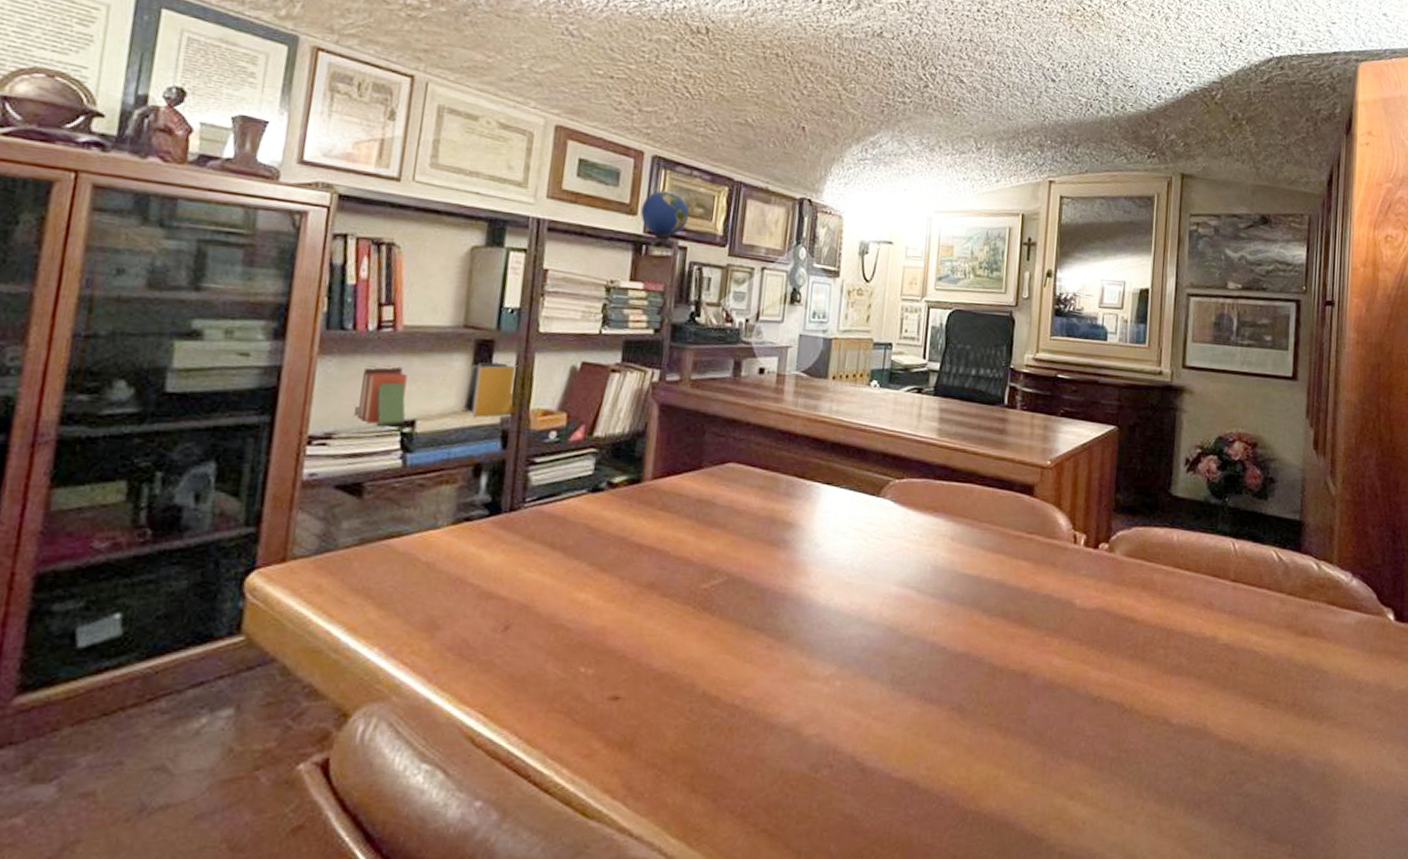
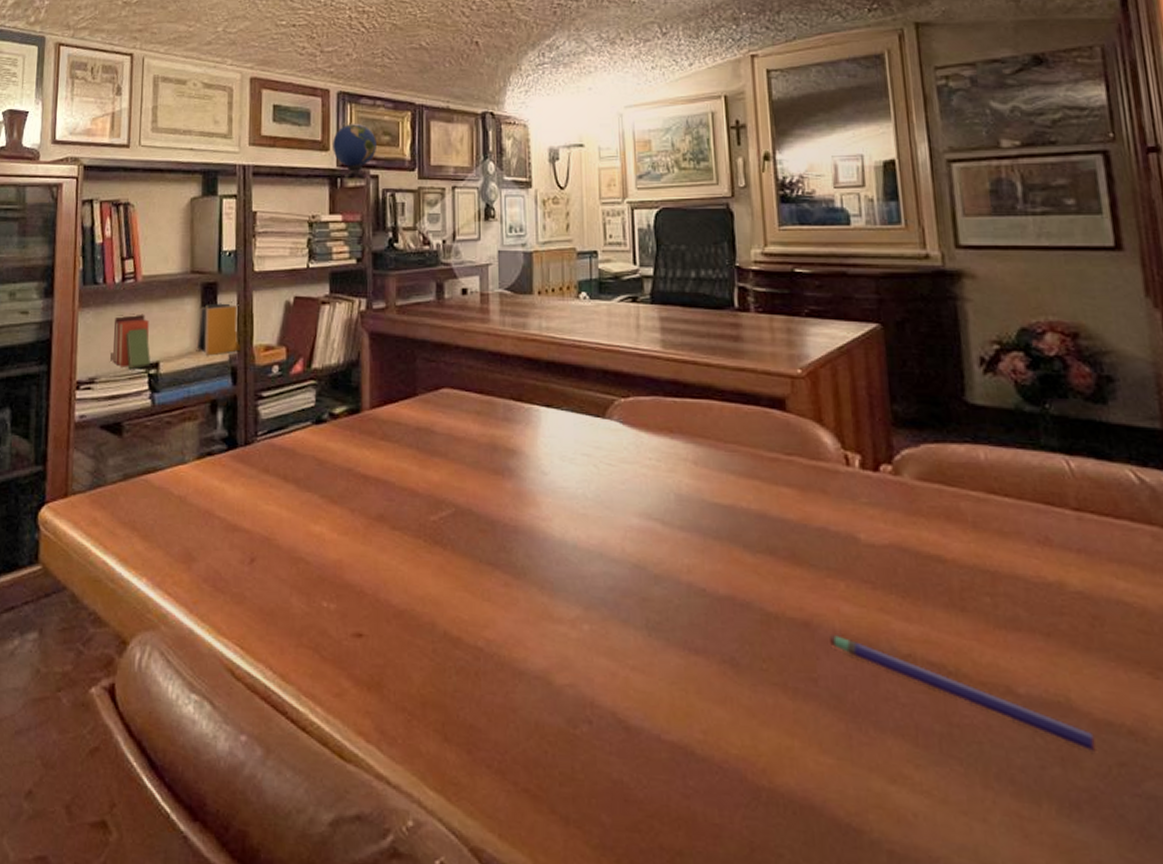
pen: none [1040,683,1218,765] -> present [830,635,1096,753]

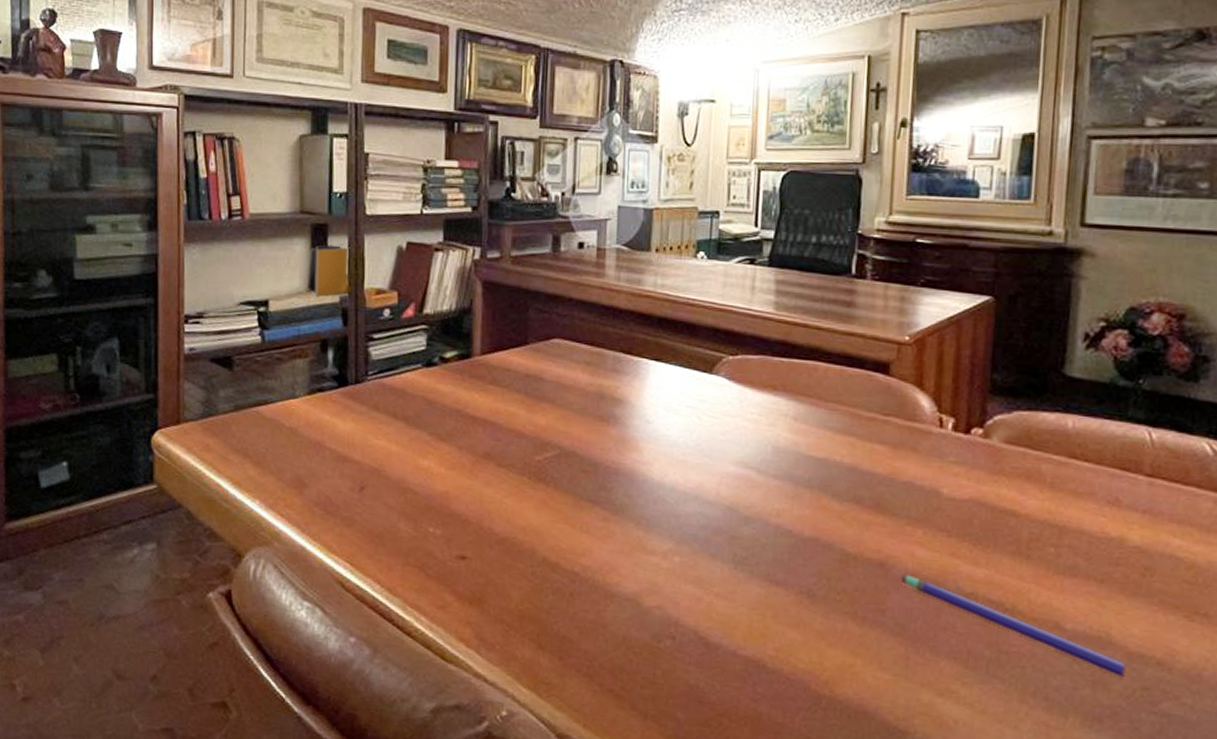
books: present [109,313,151,369] -> none [217,251,261,306]
globe: present [333,123,376,179] -> none [450,64,497,125]

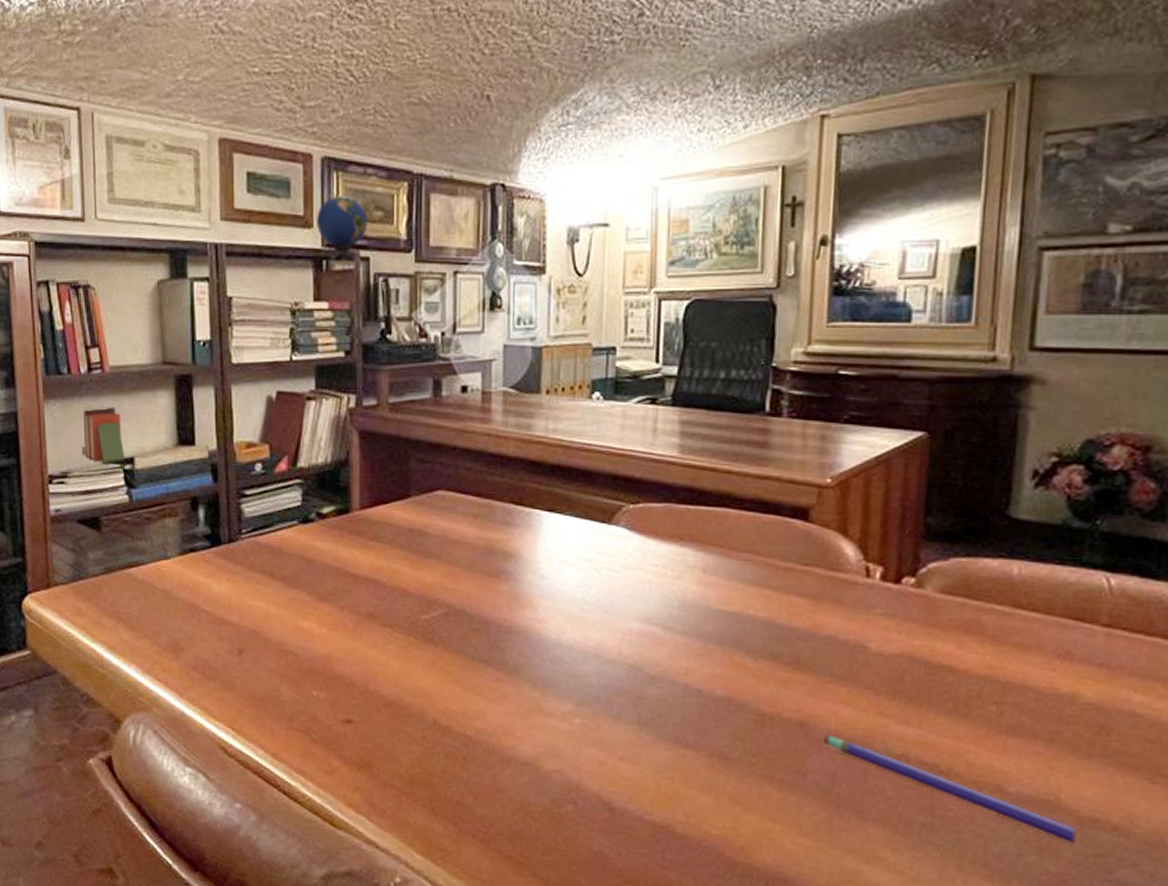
books: none [217,251,261,306] -> present [81,406,126,464]
books: present [306,244,352,297] -> none [172,395,220,452]
globe: none [450,64,497,125] -> present [317,195,367,261]

